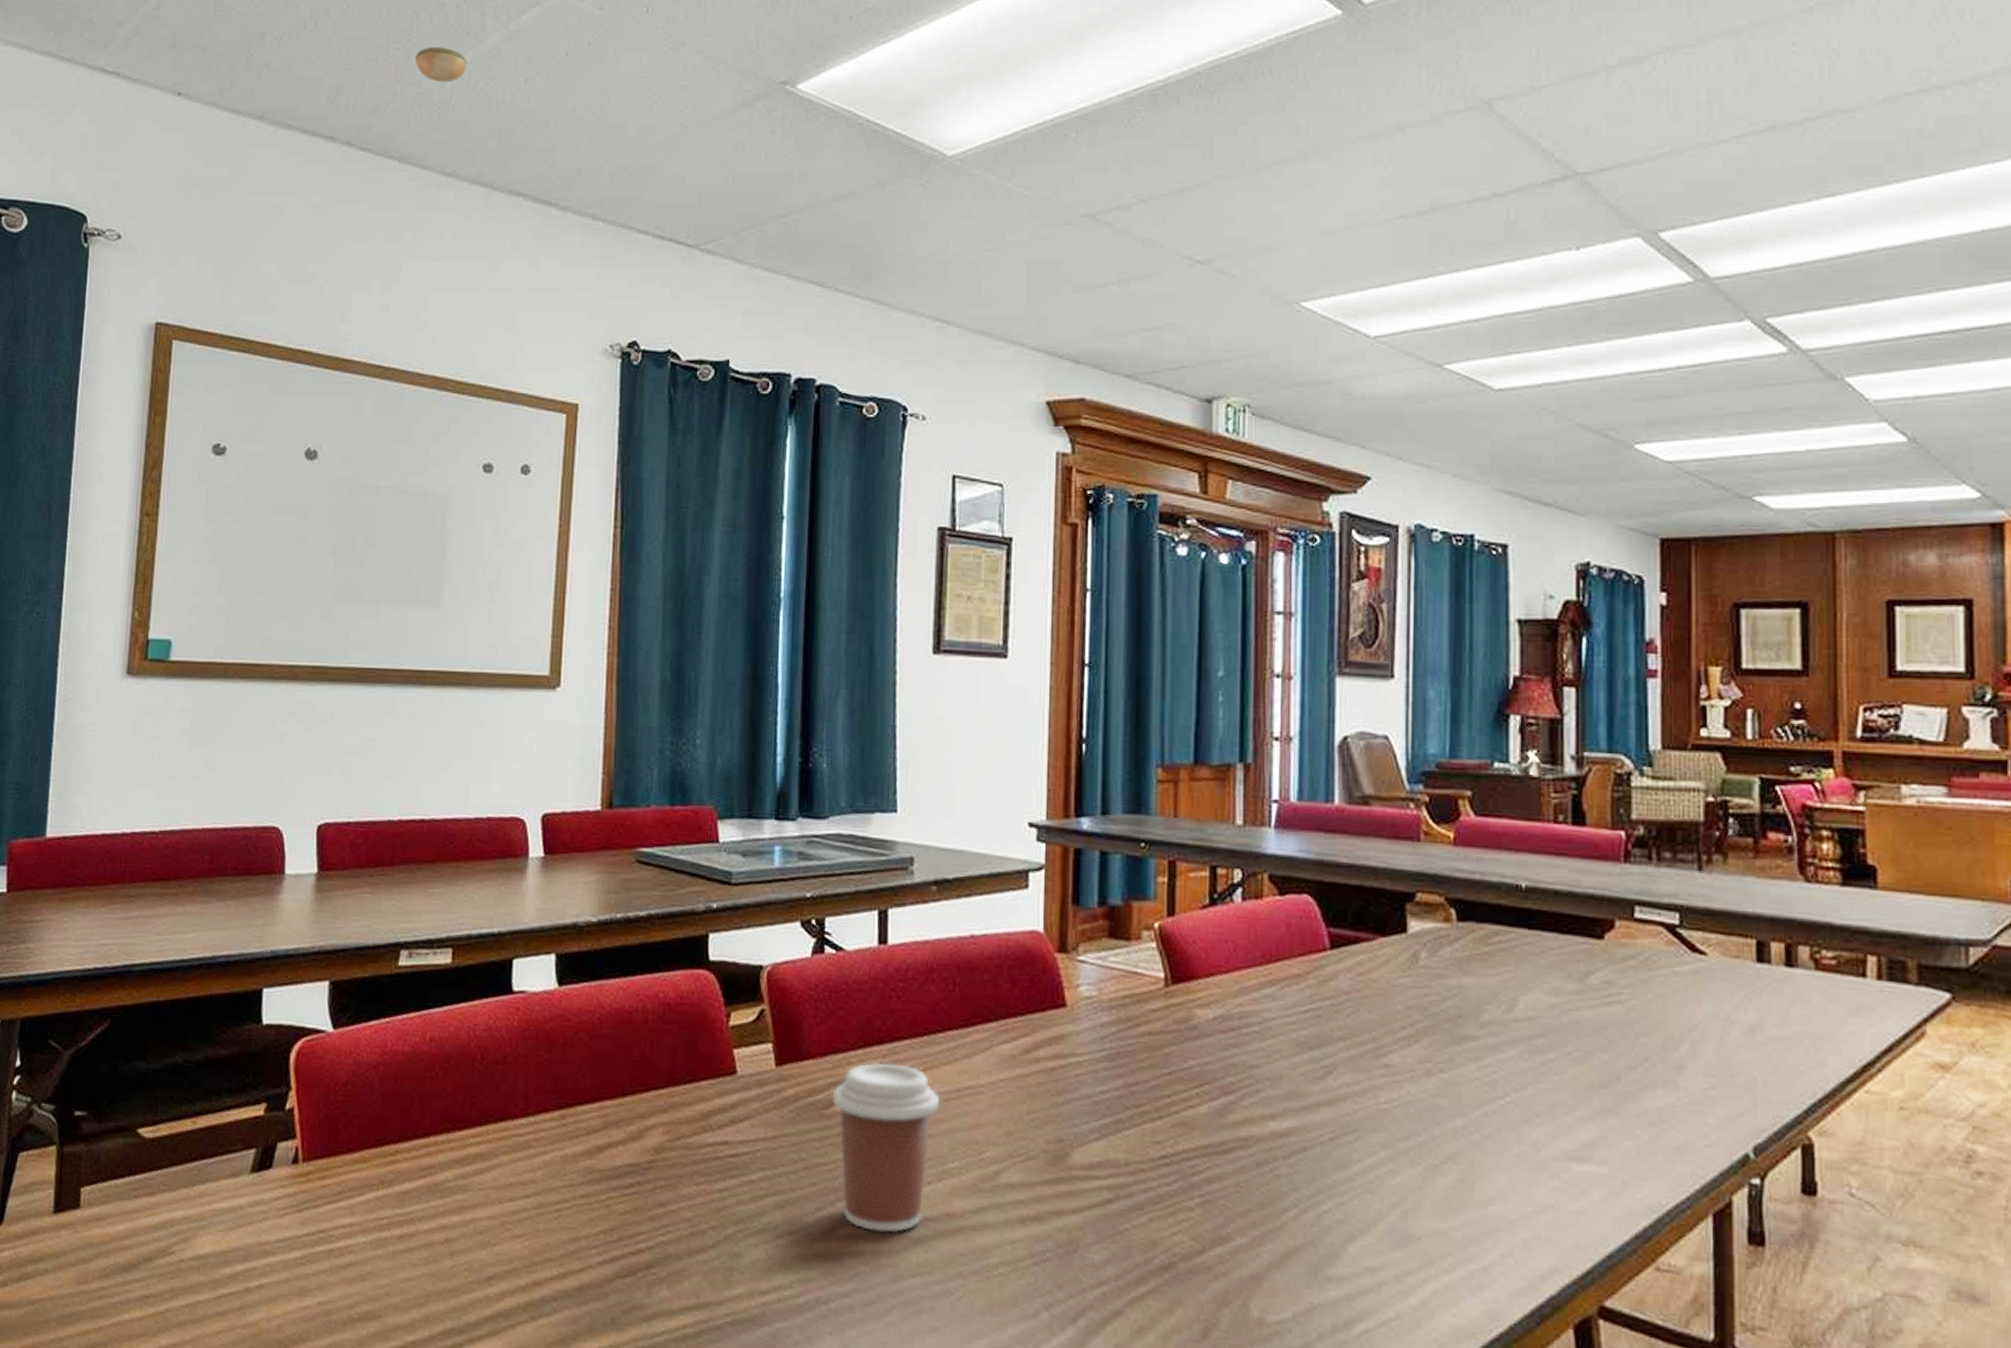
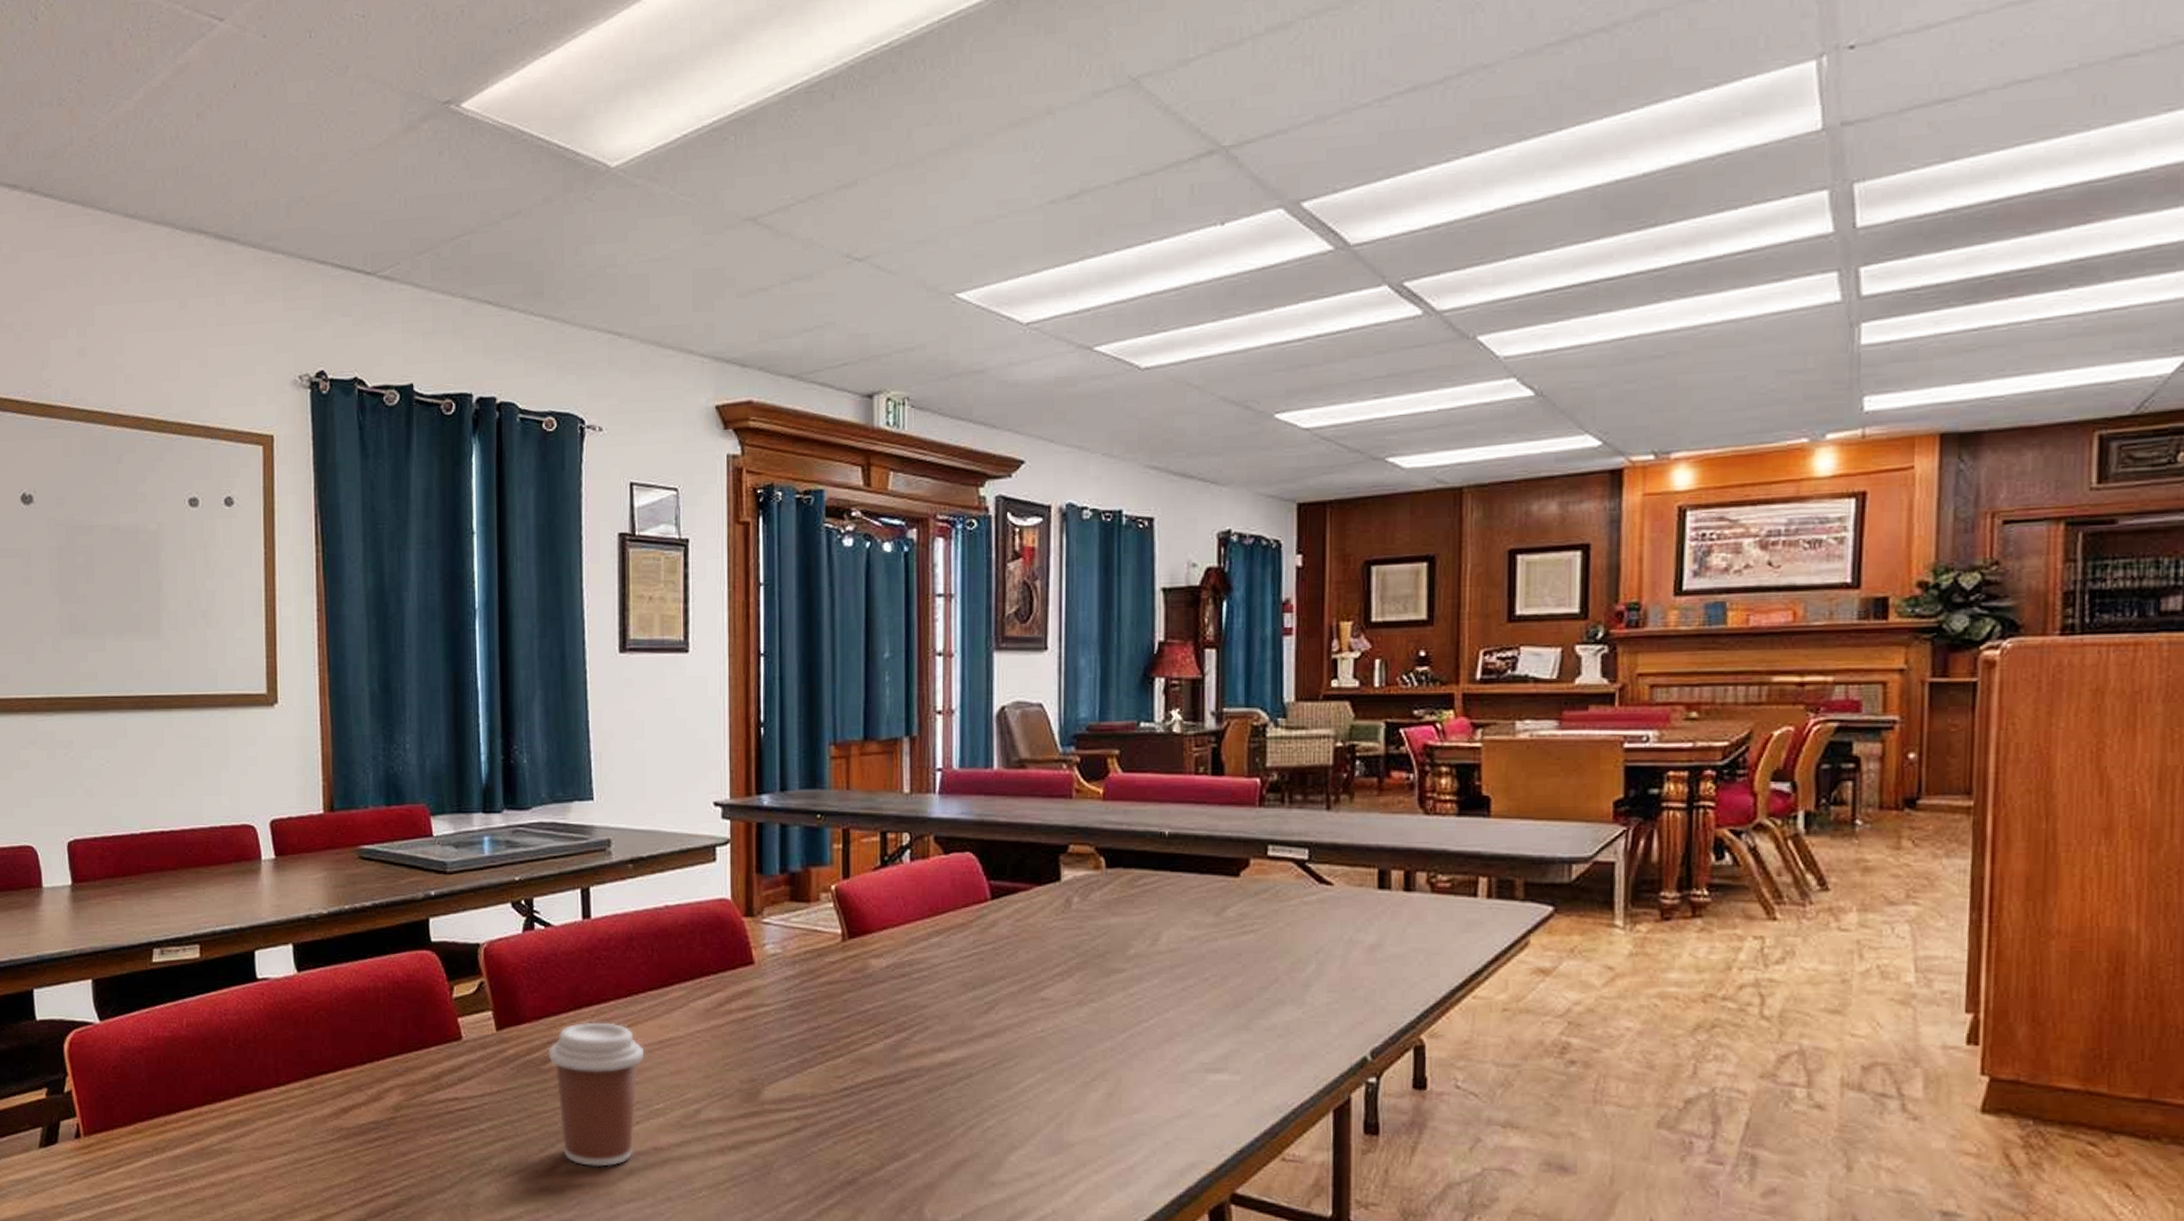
smoke detector: present [415,47,467,83] -> none [88,86,139,123]

